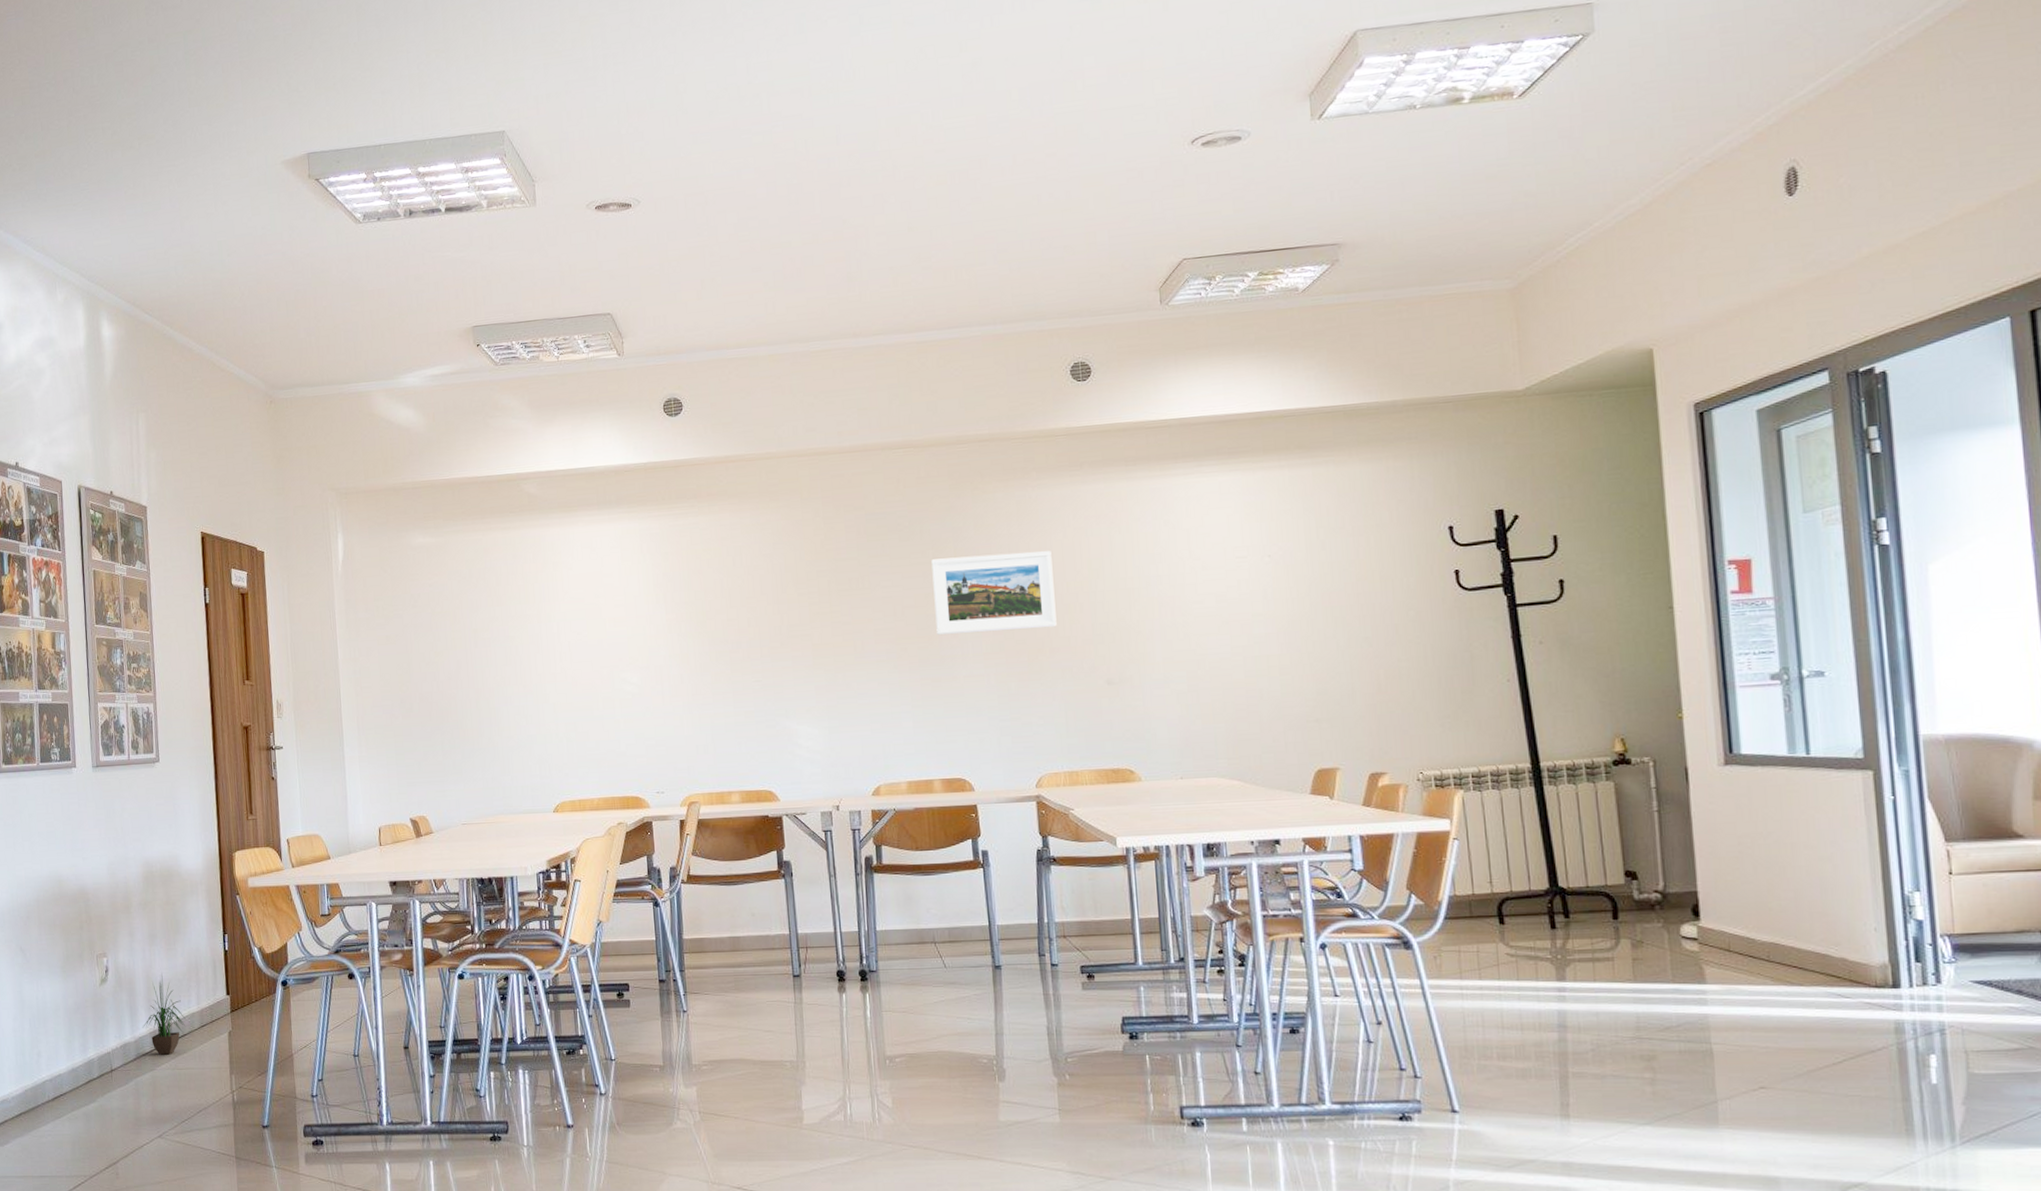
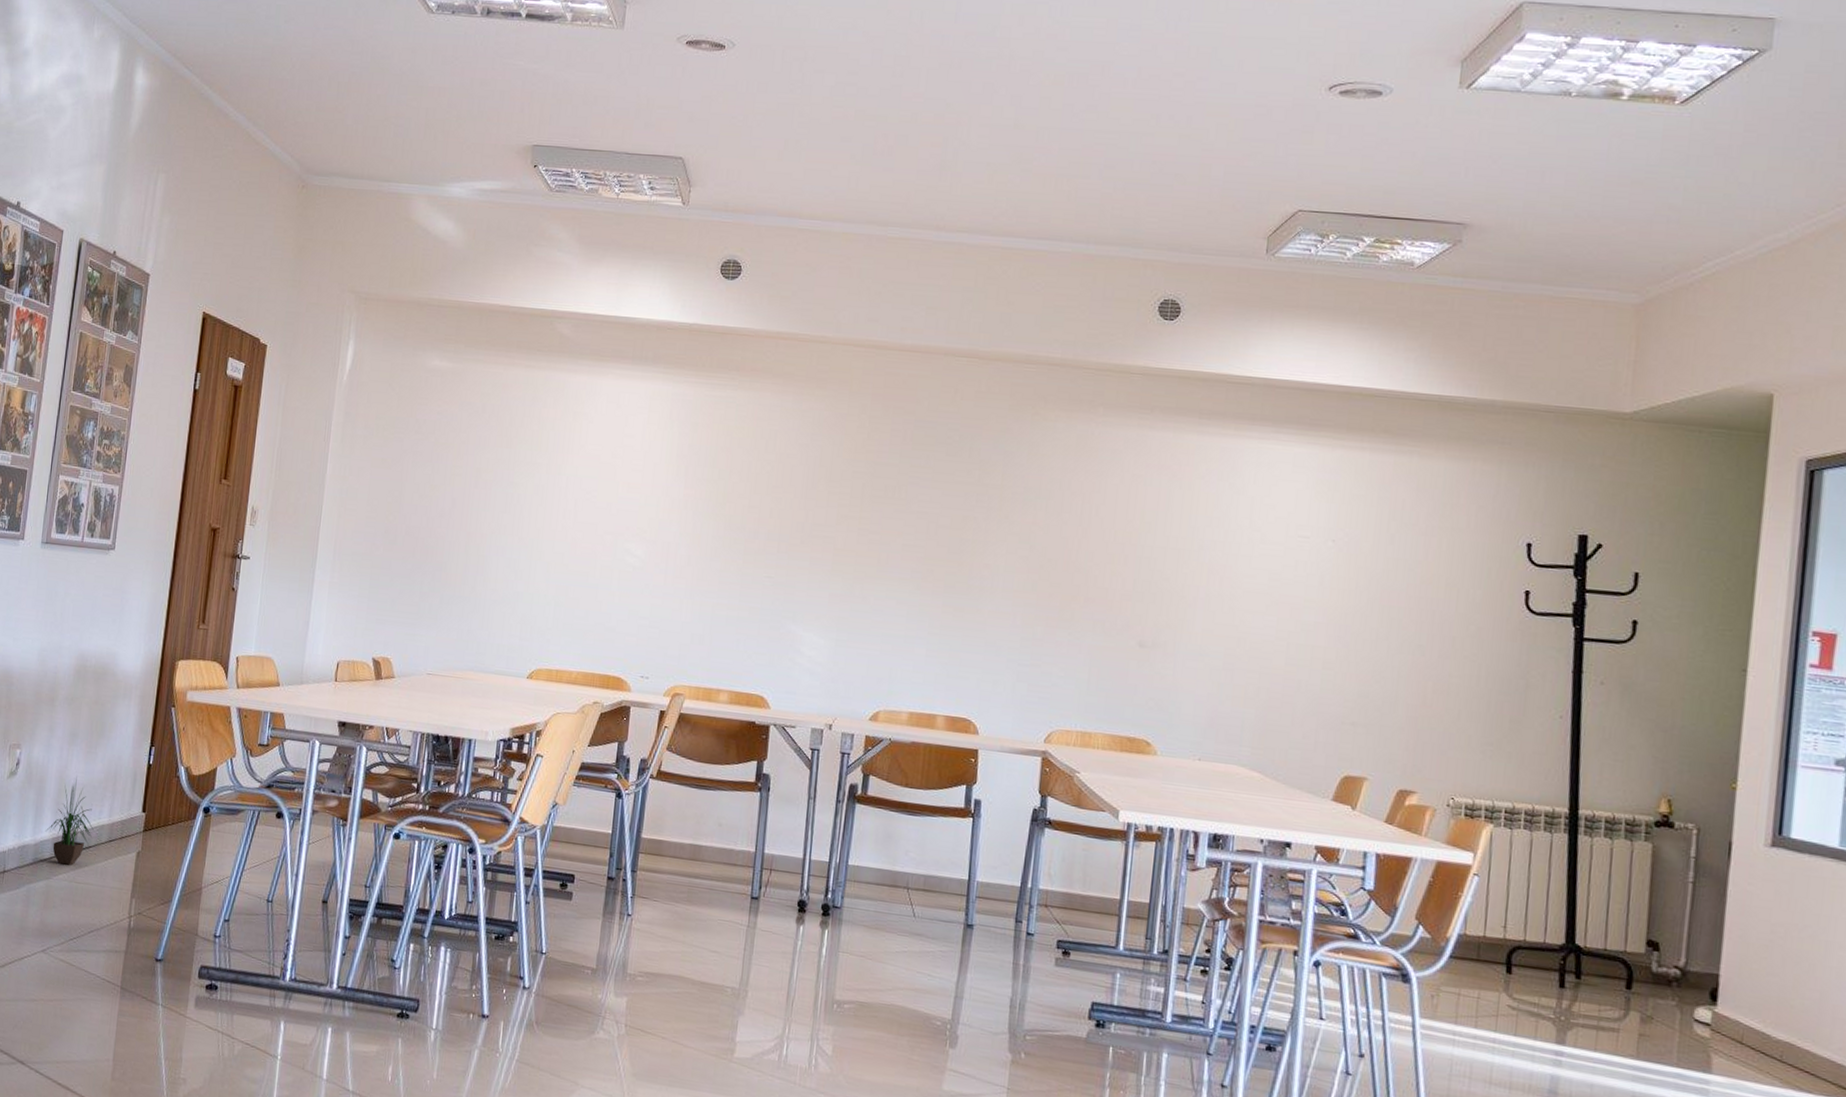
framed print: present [931,551,1057,636] -> none [968,481,1105,576]

